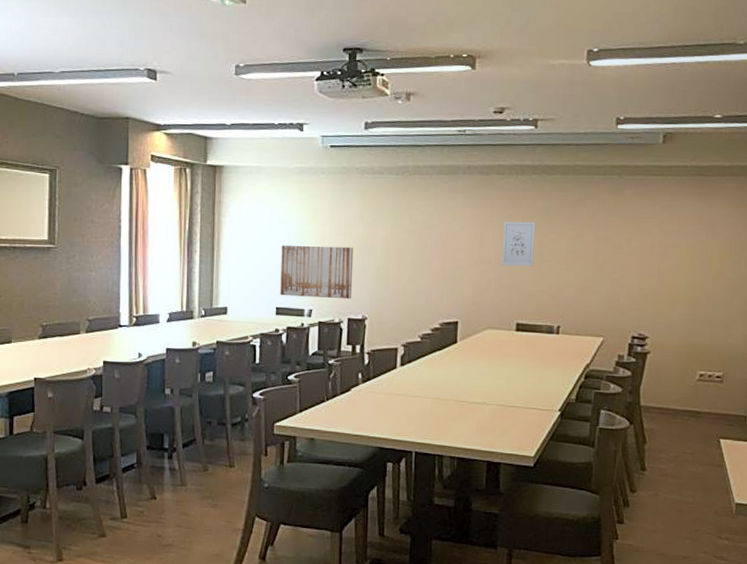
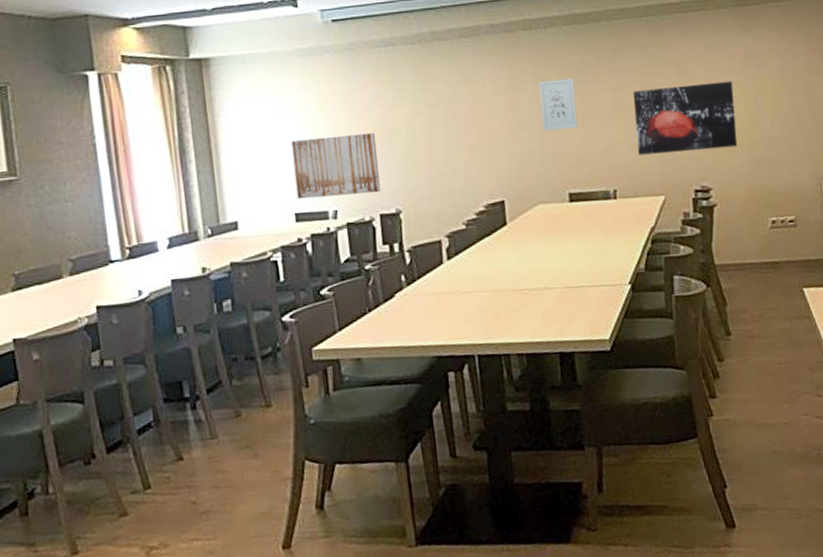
wall art: none [584,240,682,303] -> present [632,81,738,155]

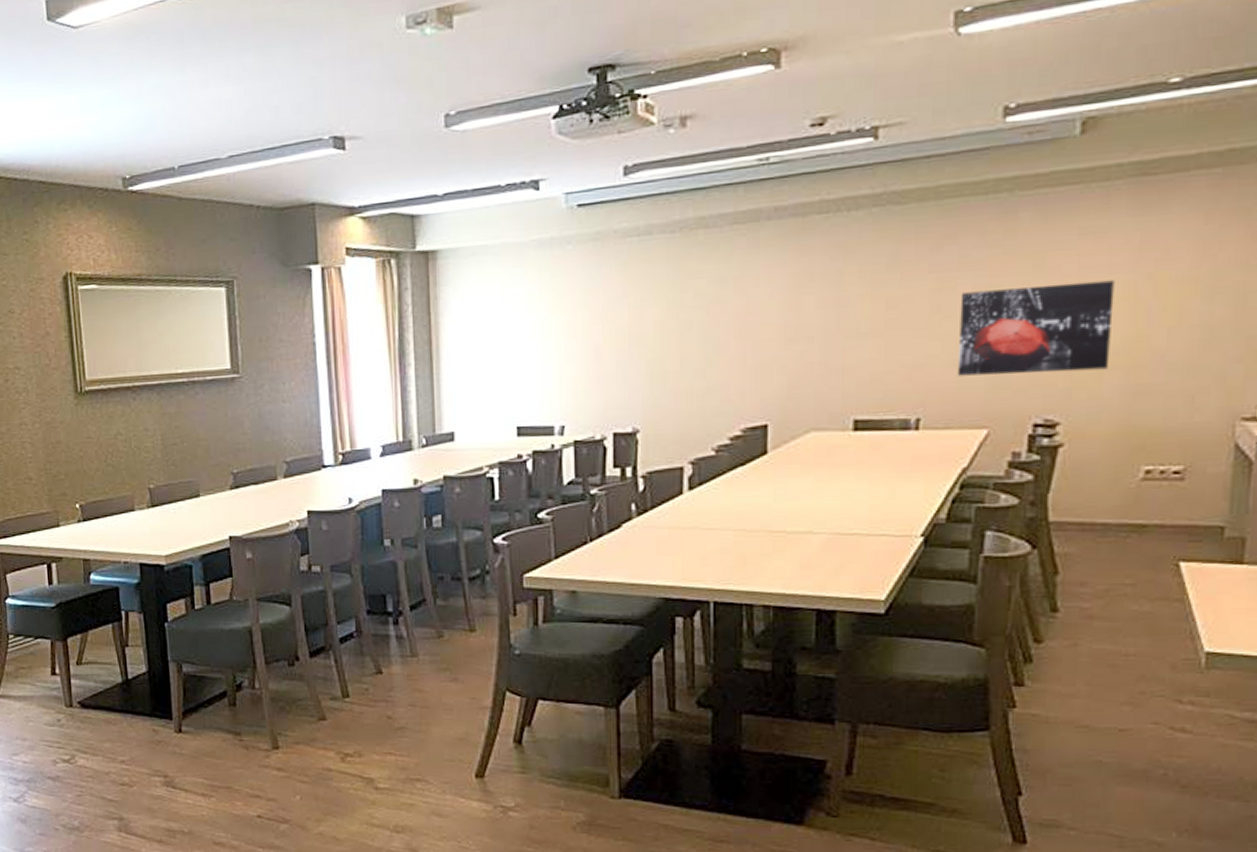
wall art: present [291,132,381,200] -> none [519,338,618,411]
wall art: present [539,78,578,131] -> none [828,275,878,341]

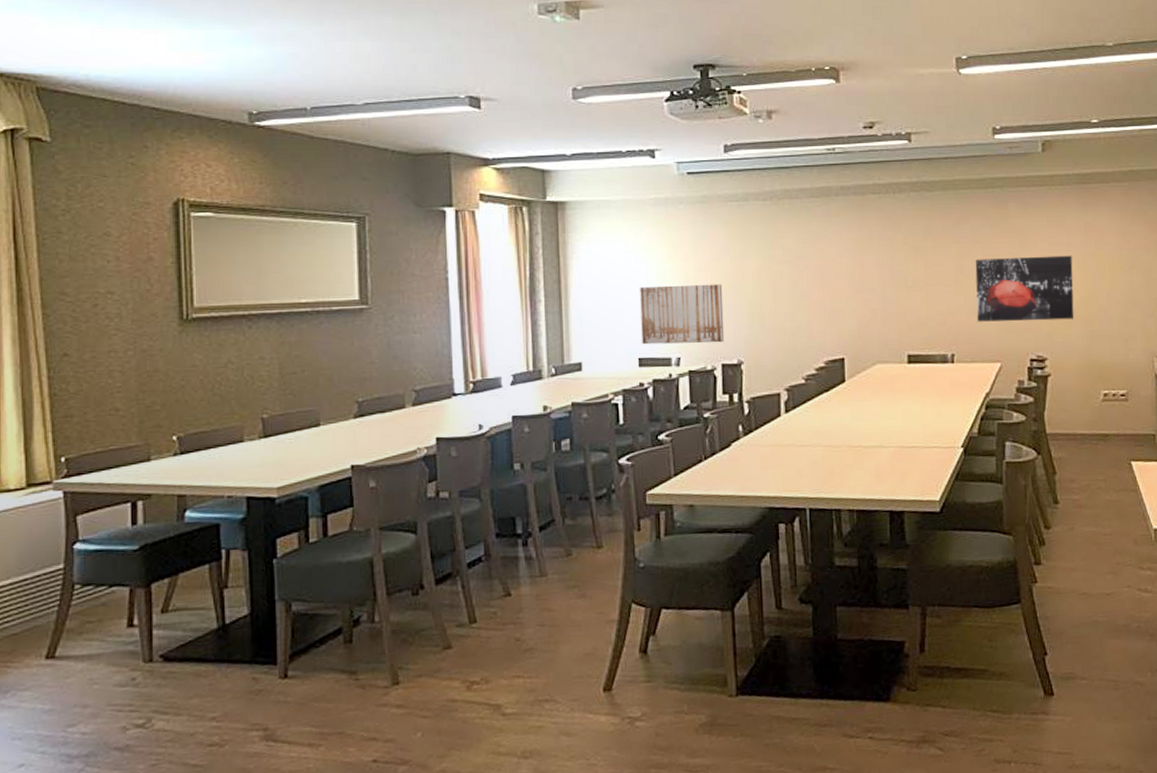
wall art: none [519,338,618,411] -> present [640,284,725,345]

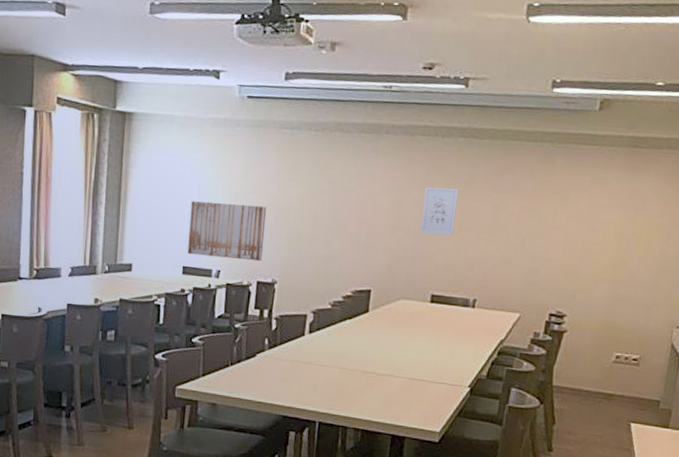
wall art: none [884,243,920,292] -> present [420,186,458,236]
wall art: present [975,255,1074,322] -> none [503,211,610,281]

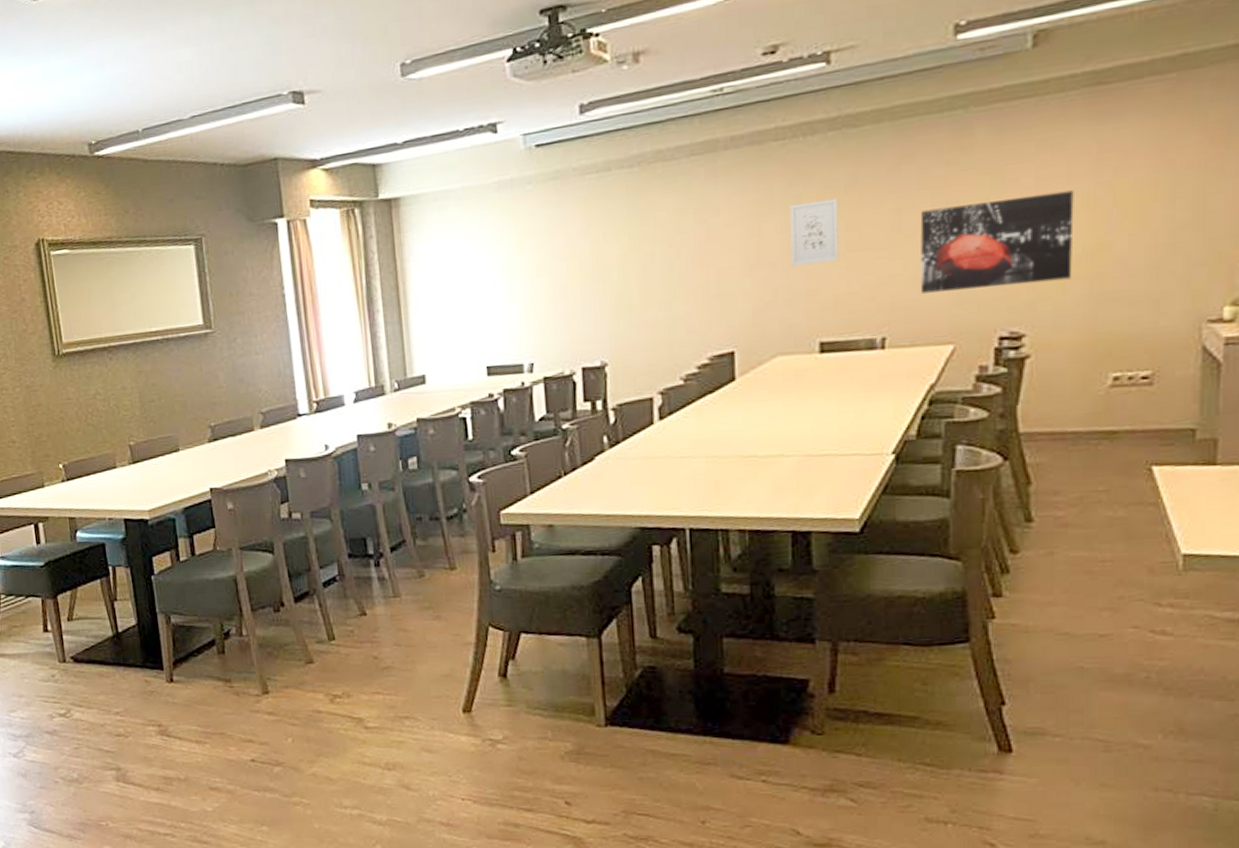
wall art: present [187,201,267,262] -> none [485,274,585,351]
wall art: none [503,211,610,281] -> present [920,190,1074,294]

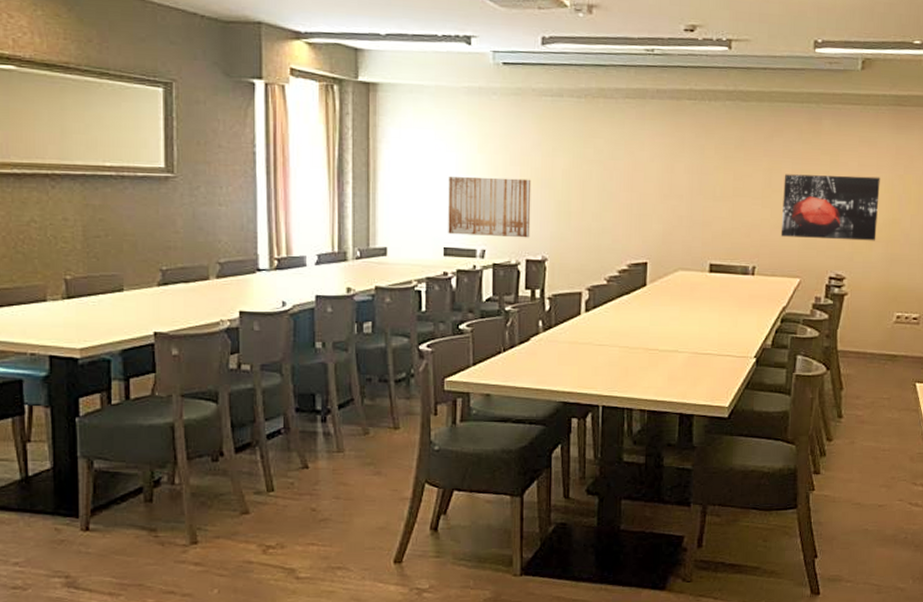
wall art: none [485,274,585,351] -> present [448,177,531,238]
wall art: present [790,198,839,266] -> none [693,152,729,202]

